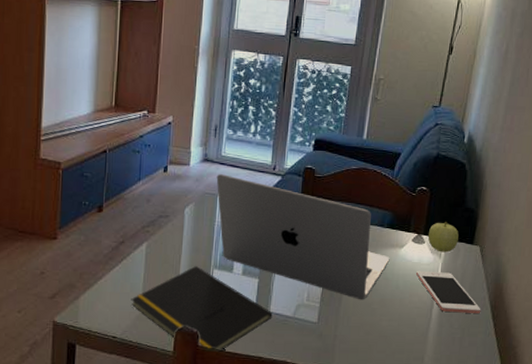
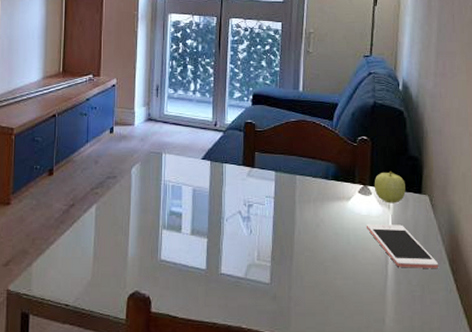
notepad: present [131,266,273,353] -> none [82,227,224,319]
laptop: present [216,174,390,300] -> none [160,133,338,258]

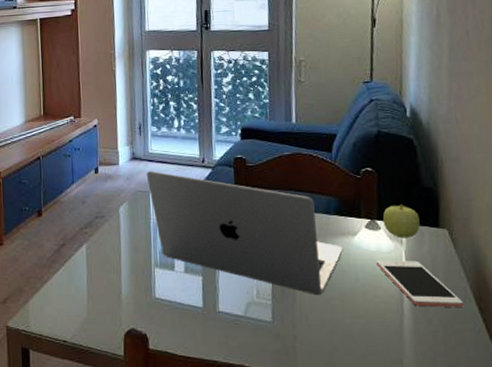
laptop: none [160,133,338,258] -> present [146,171,343,296]

